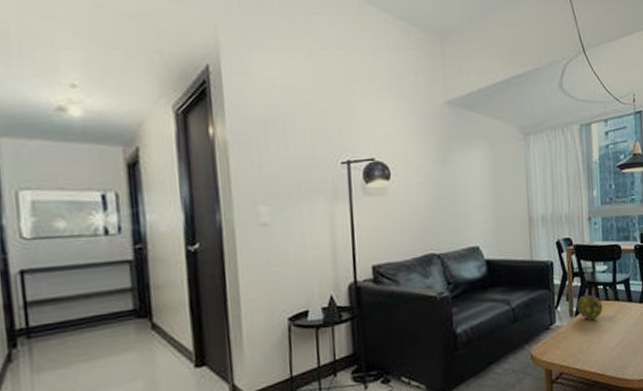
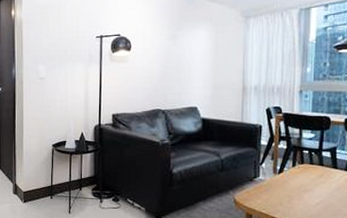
decorative ball: present [577,294,603,320] -> none [281,157,306,178]

